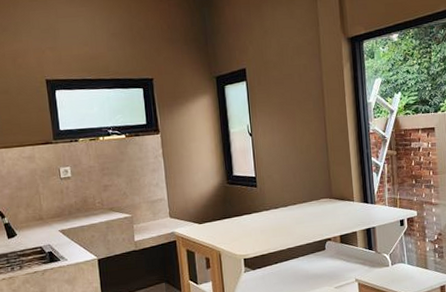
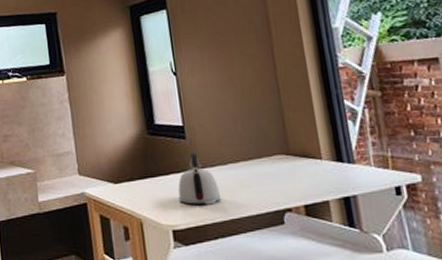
kettle: none [249,198,282,238] -> present [178,153,222,205]

